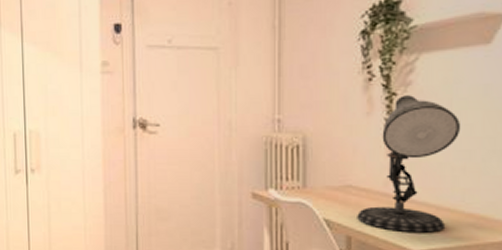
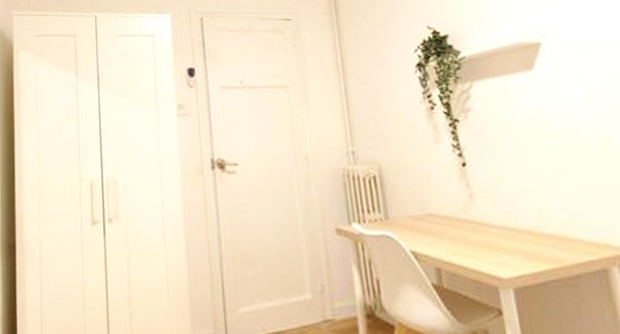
desk lamp: present [357,95,461,233] -> none [442,121,529,259]

